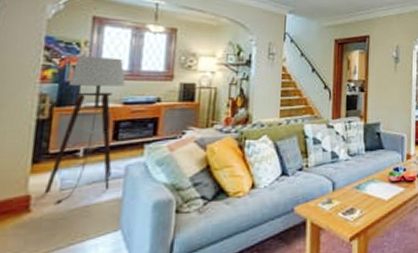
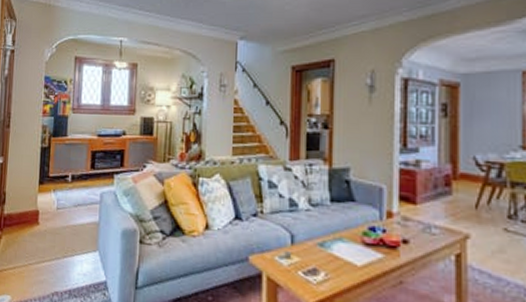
floor lamp: present [44,56,126,204] -> none [47,93,99,220]

